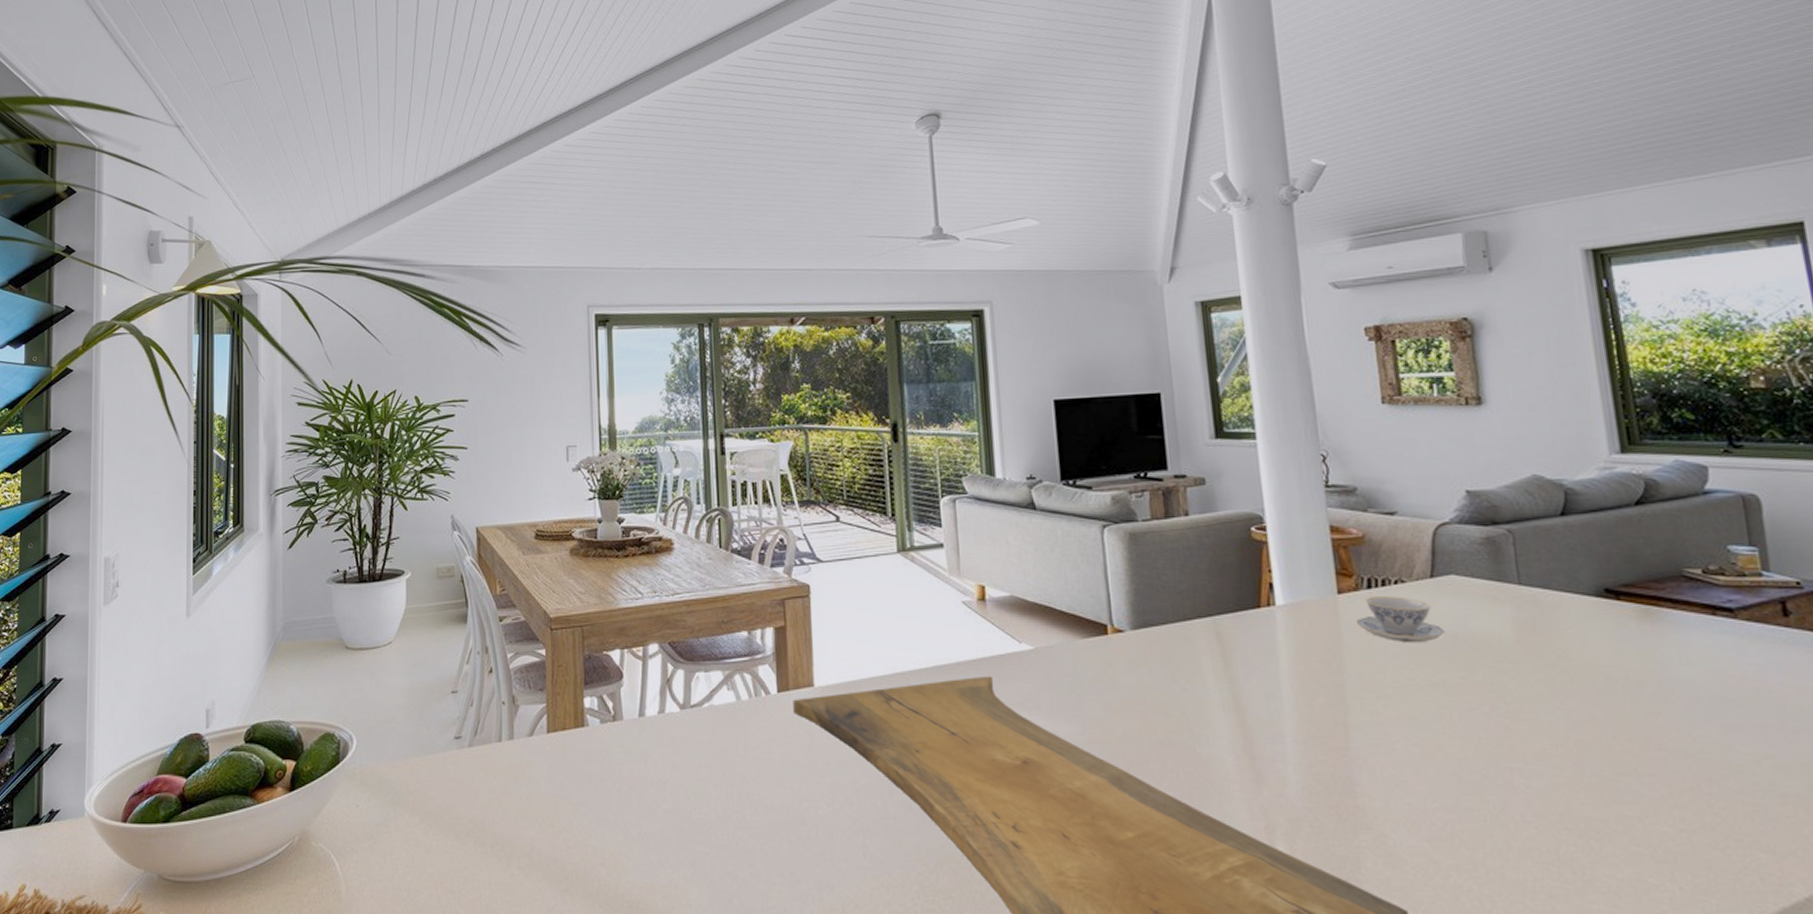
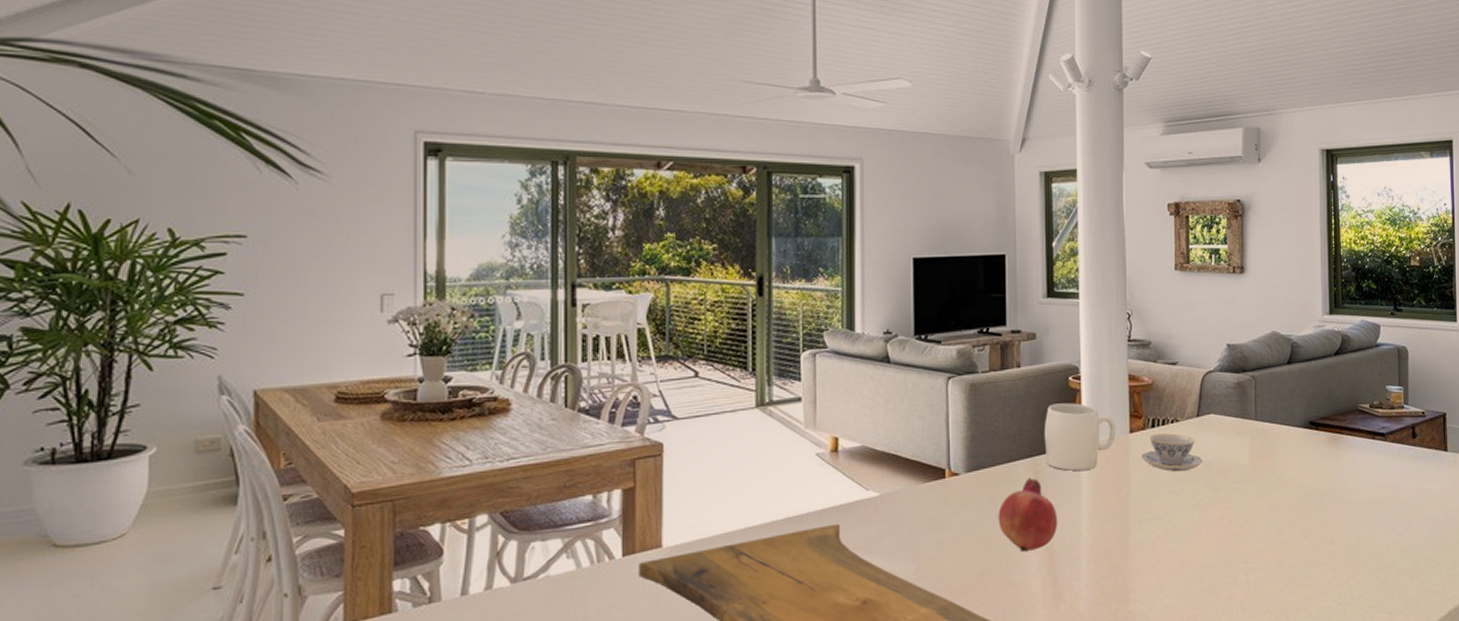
fruit: none [1174,639,1252,724] -> present [998,477,1058,552]
mug: none [1223,557,1319,636] -> present [1044,403,1116,471]

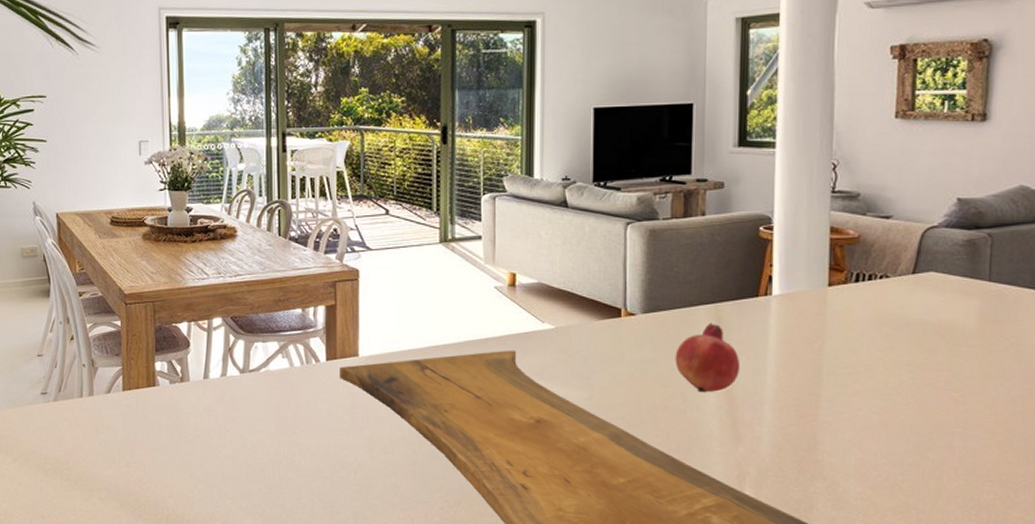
mug: present [1044,403,1116,471] -> none [728,253,812,321]
teacup: present [1142,433,1203,472] -> none [841,289,917,329]

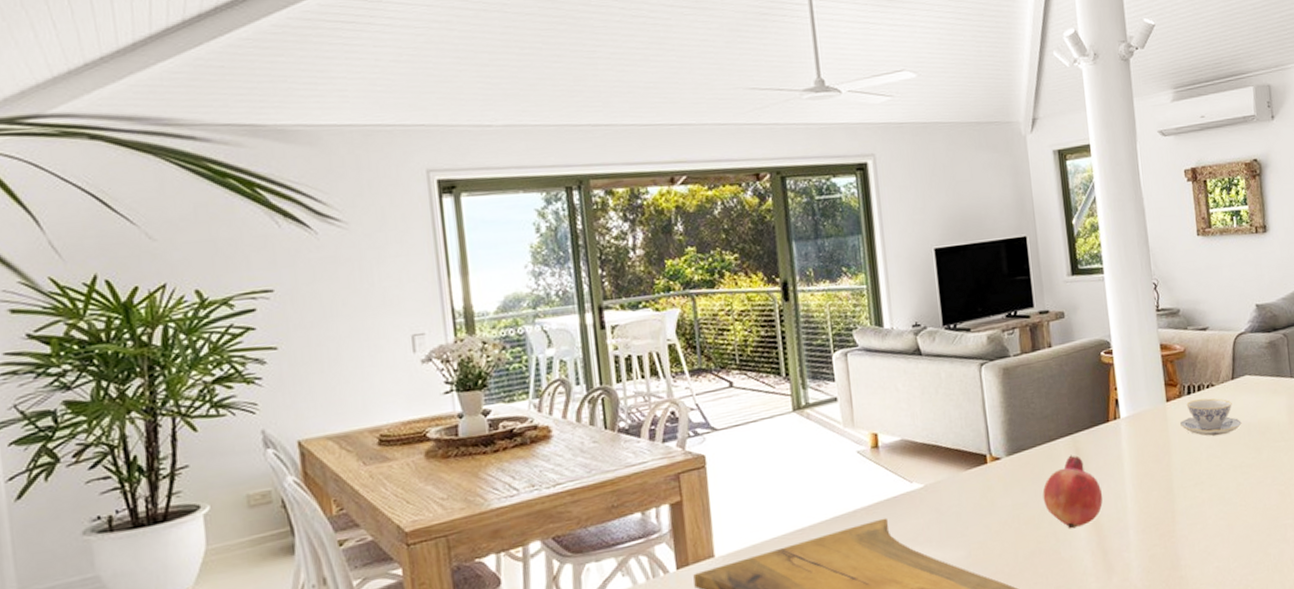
teacup: none [841,289,917,329] -> present [1180,398,1242,436]

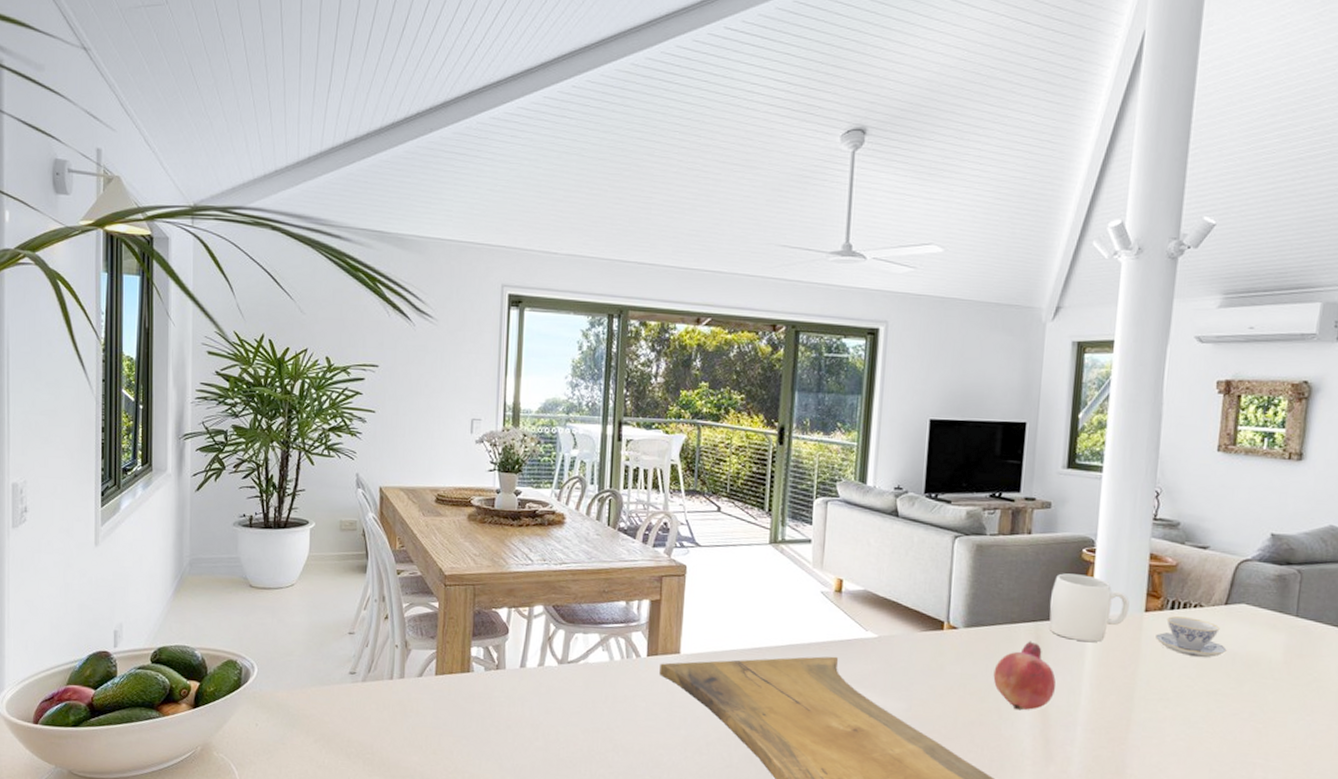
mug: none [1080,377,1153,445] -> present [1049,573,1130,643]

